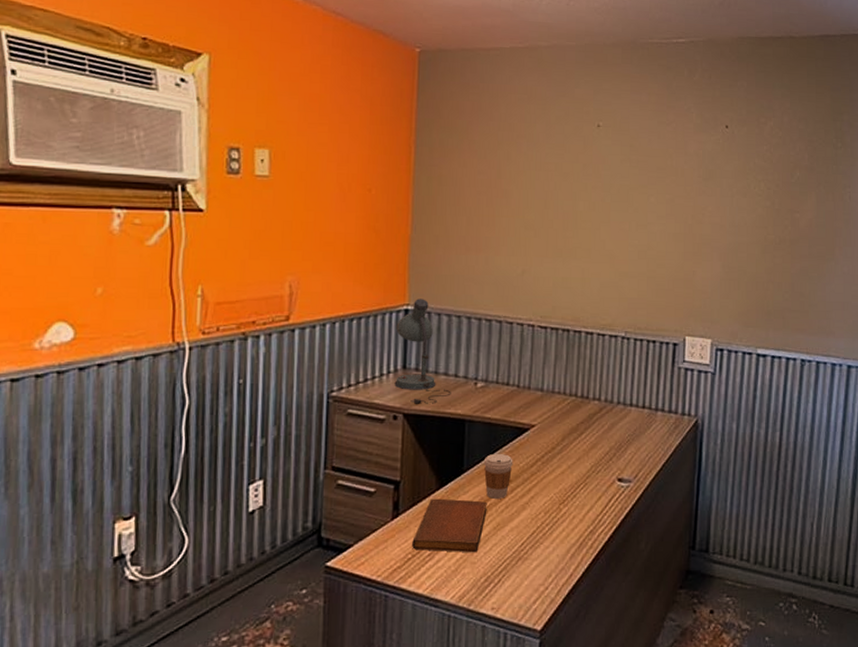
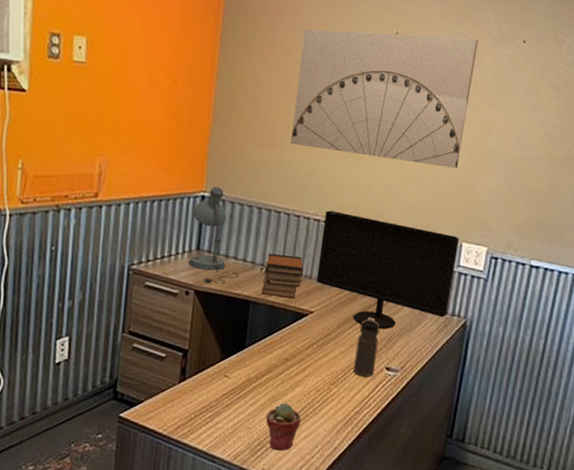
notebook: present [412,498,487,553] -> none [195,368,265,420]
book stack: none [477,365,521,413] -> present [261,253,304,299]
coffee cup: present [483,453,513,499] -> none [264,333,291,374]
potted succulent: none [491,530,530,586] -> present [265,403,301,451]
wall art: none [497,126,681,259] -> present [291,29,478,168]
computer monitor: none [536,314,682,437] -> present [316,210,460,329]
water bottle: none [583,426,607,491] -> present [353,318,380,376]

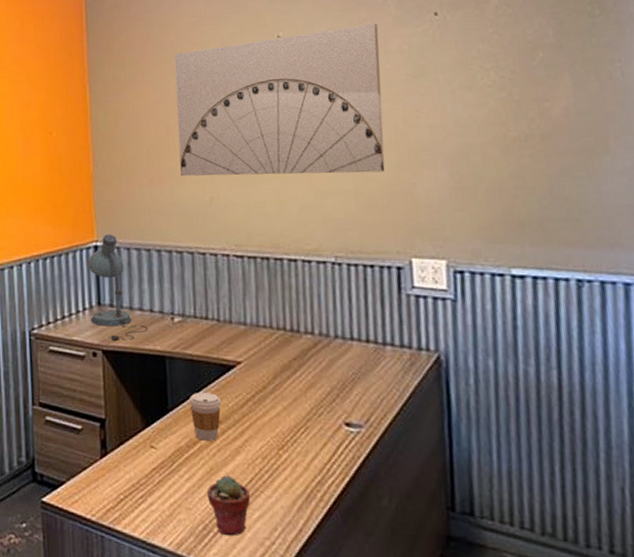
book stack: present [261,253,304,299] -> none [174,299,222,349]
coffee cup: none [264,333,291,374] -> present [189,392,221,441]
computer monitor: present [316,210,460,329] -> none [234,242,412,375]
water bottle: present [353,318,380,376] -> none [301,363,331,436]

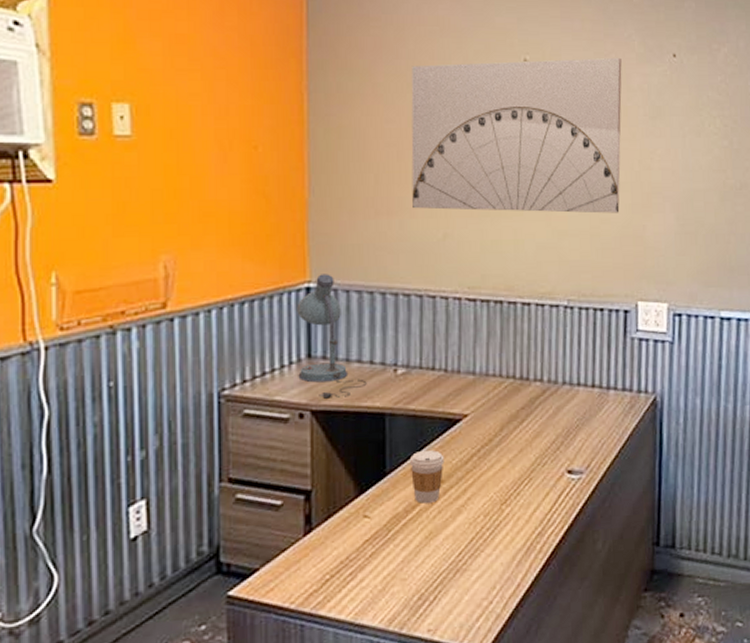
potted succulent: present [206,475,250,536] -> none [424,538,469,603]

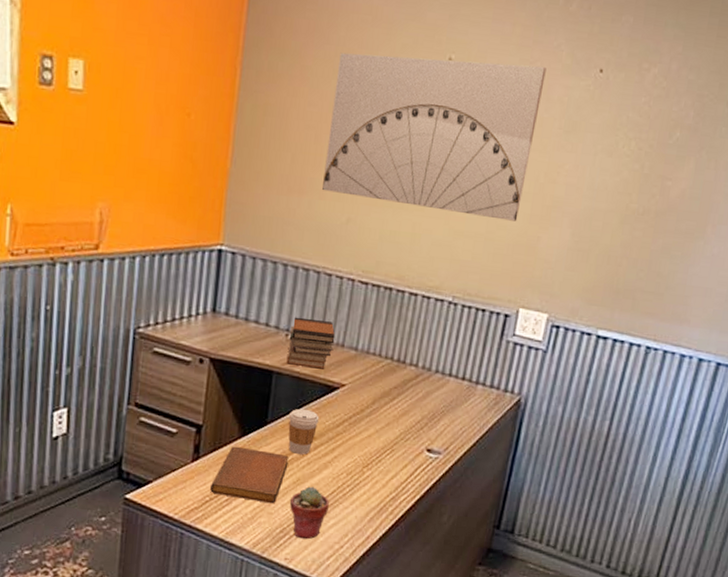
desk lamp: present [297,274,367,399] -> none [202,239,261,352]
notebook: none [330,506,417,570] -> present [210,446,289,504]
book stack: none [398,347,449,403] -> present [286,317,335,369]
potted succulent: none [424,538,469,603] -> present [289,486,329,540]

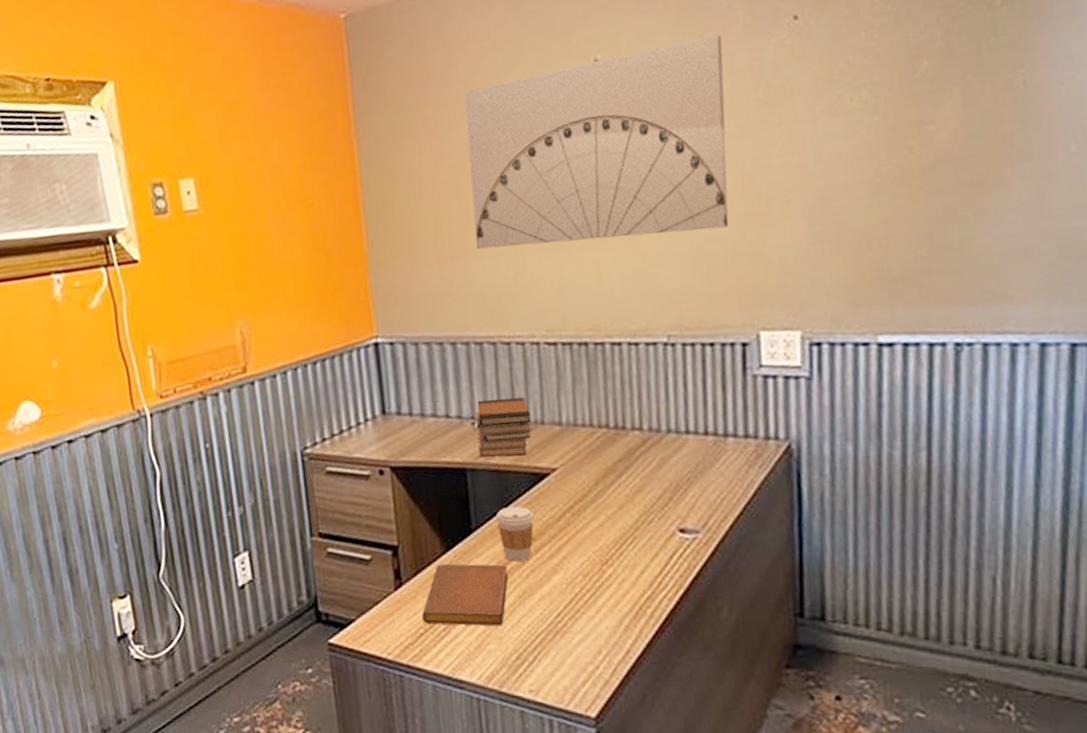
potted succulent: present [289,486,329,540] -> none [519,598,570,664]

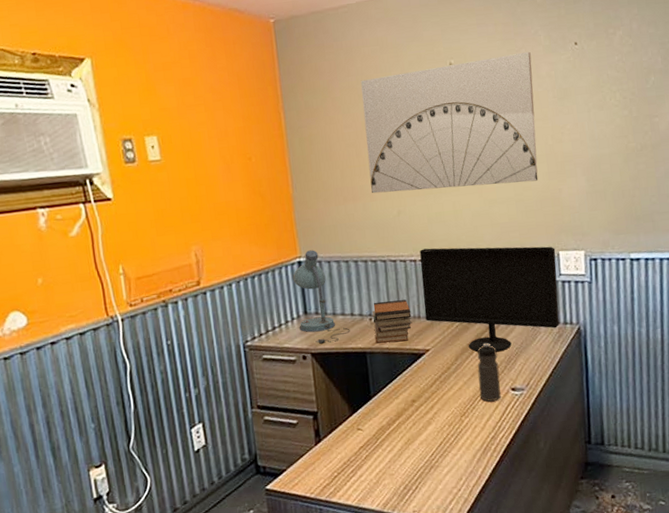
desk lamp: none [367,327,444,455] -> present [293,250,350,344]
notebook: present [422,563,509,626] -> none [336,421,397,469]
coffee cup: present [496,506,534,561] -> none [388,378,415,418]
computer monitor: none [545,324,758,477] -> present [420,246,560,352]
water bottle: none [627,463,663,546] -> present [477,343,501,402]

